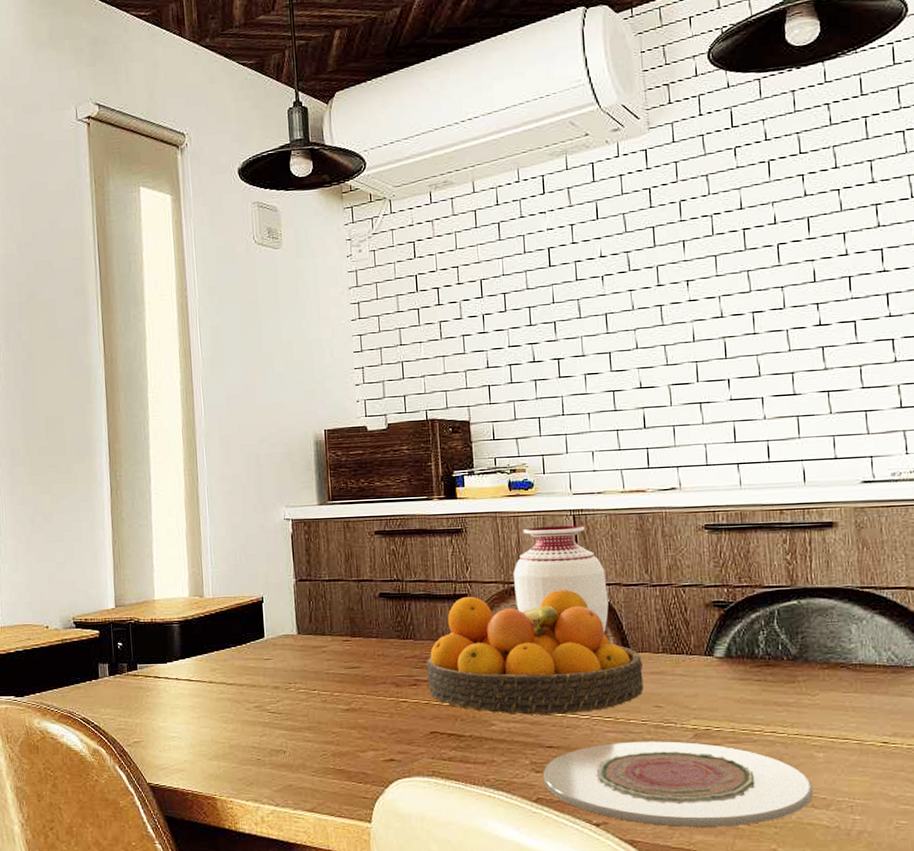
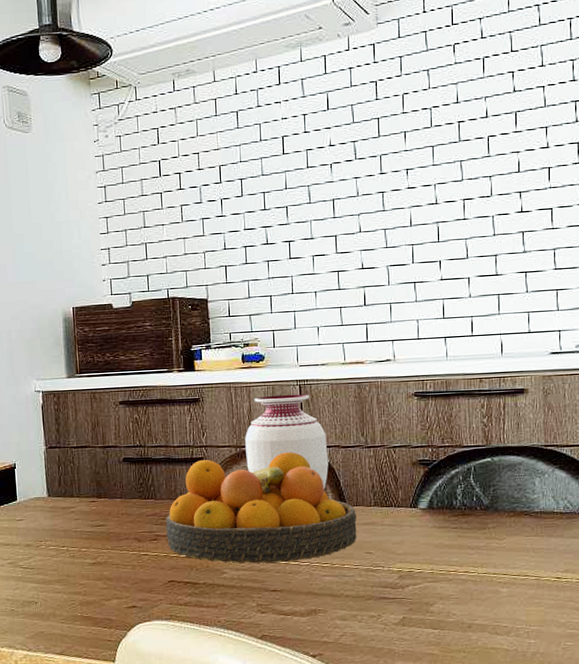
plate: present [542,741,813,827] -> none [267,582,497,655]

